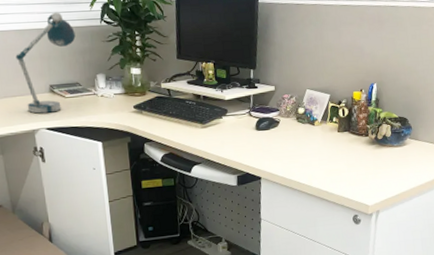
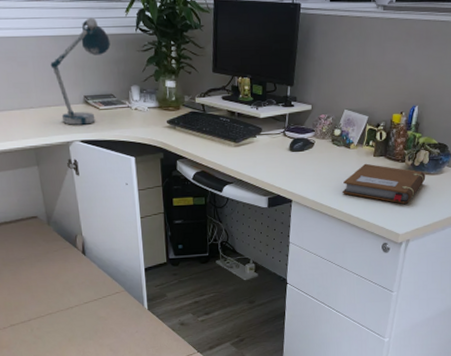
notebook: none [309,139,390,176] -> present [341,163,426,204]

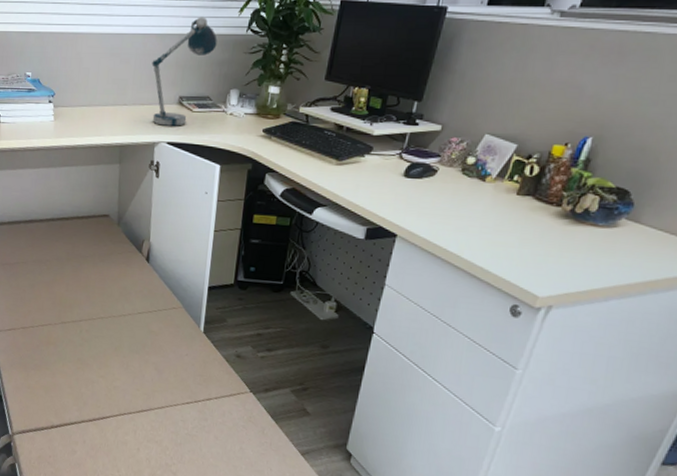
notebook: present [341,163,426,204] -> none [464,202,590,260]

